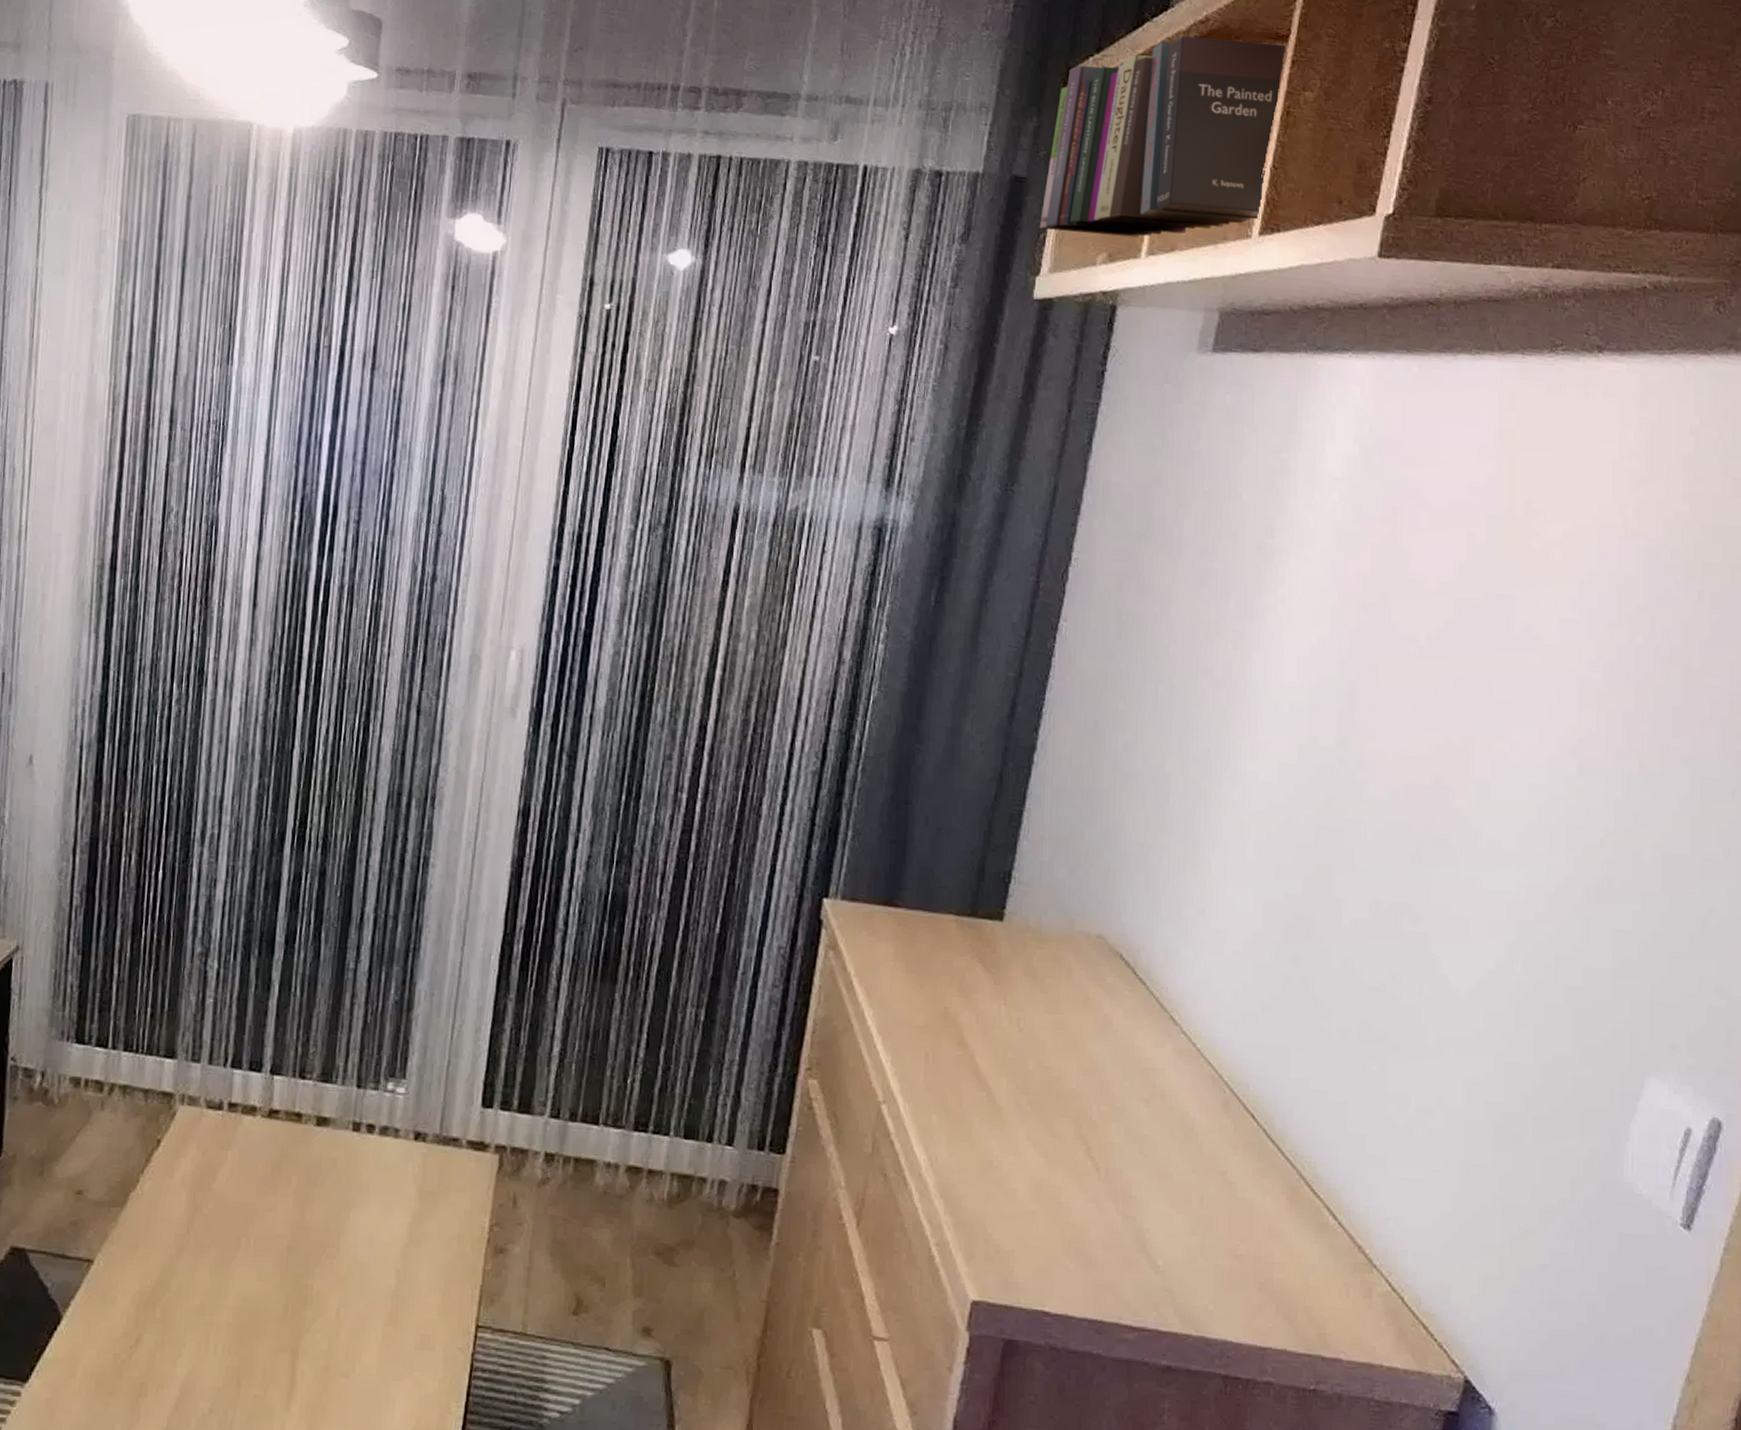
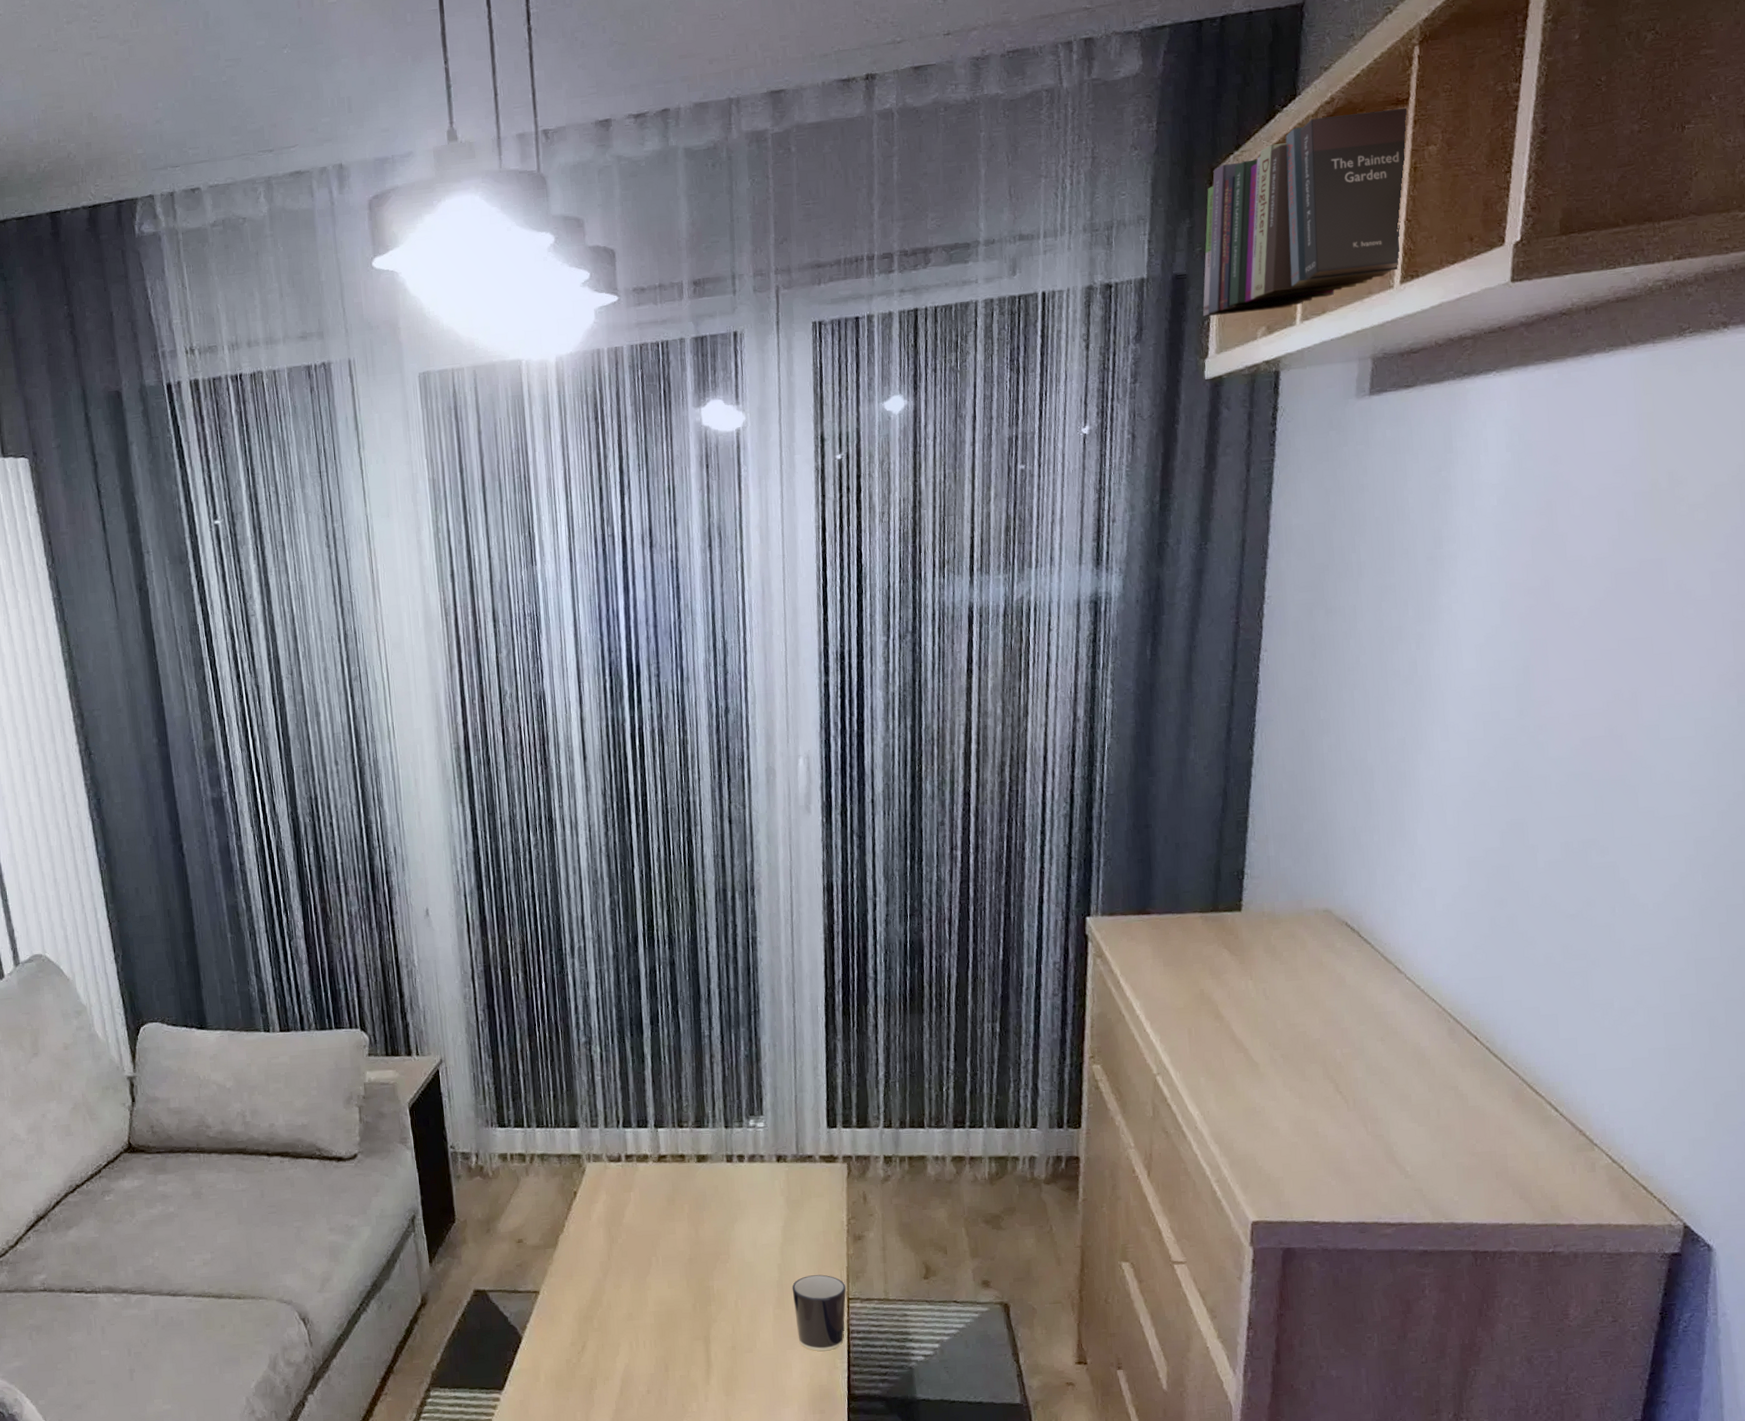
mug: none [408,1289,477,1390] -> present [792,1274,847,1352]

